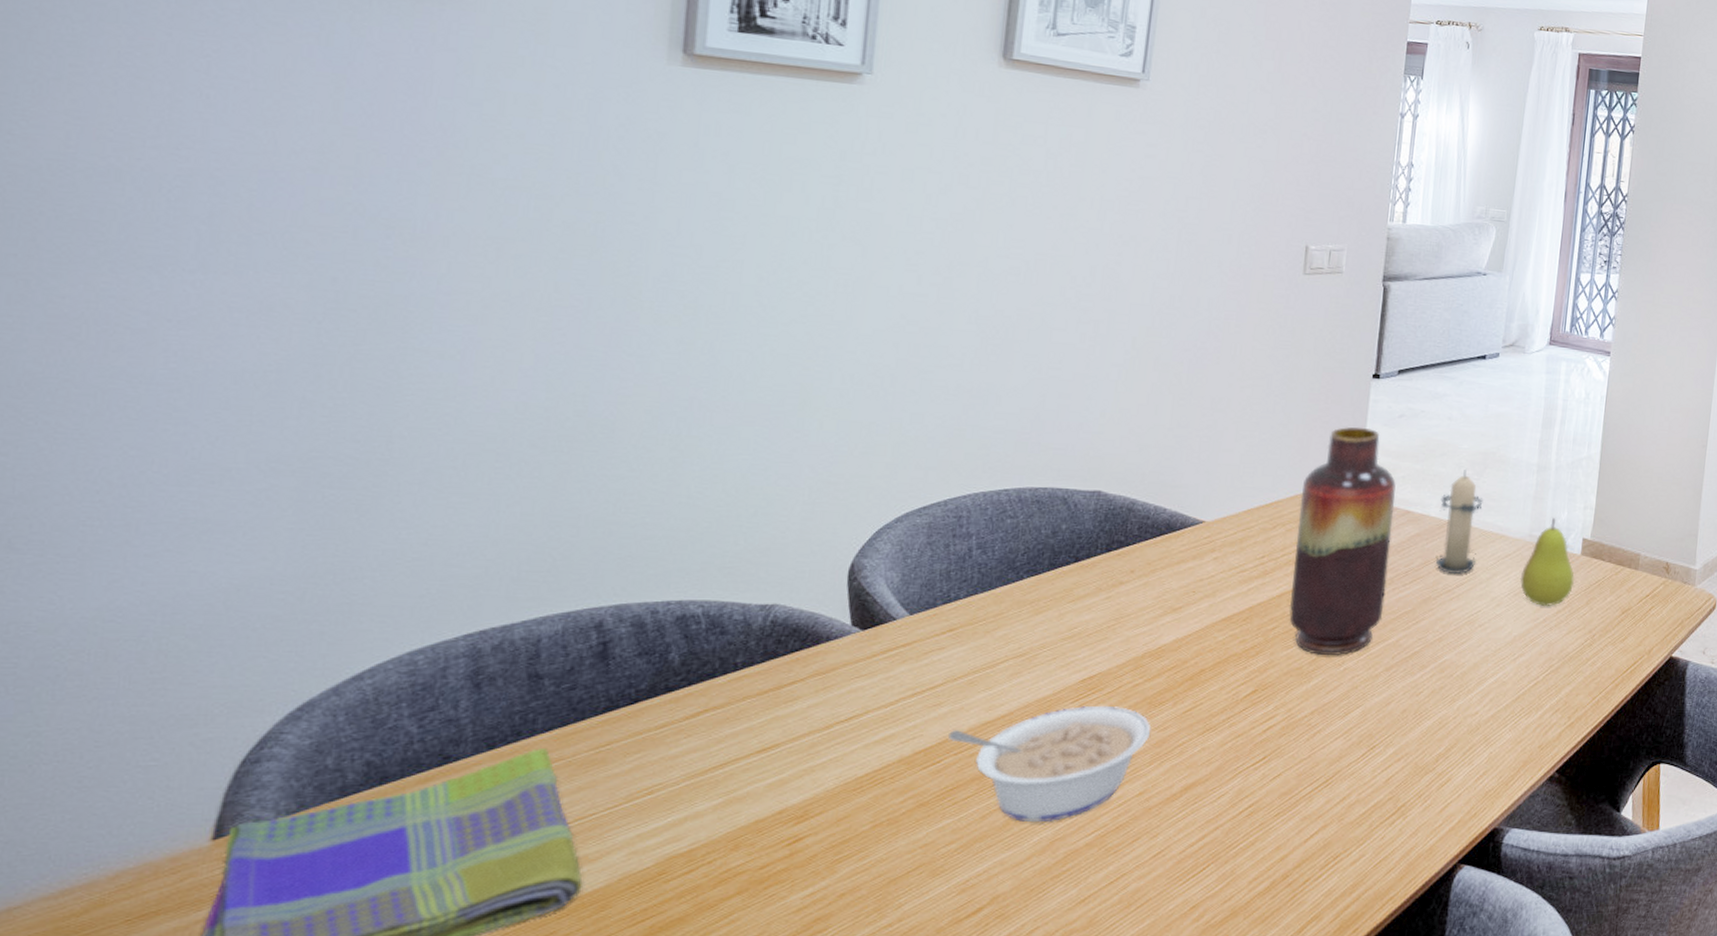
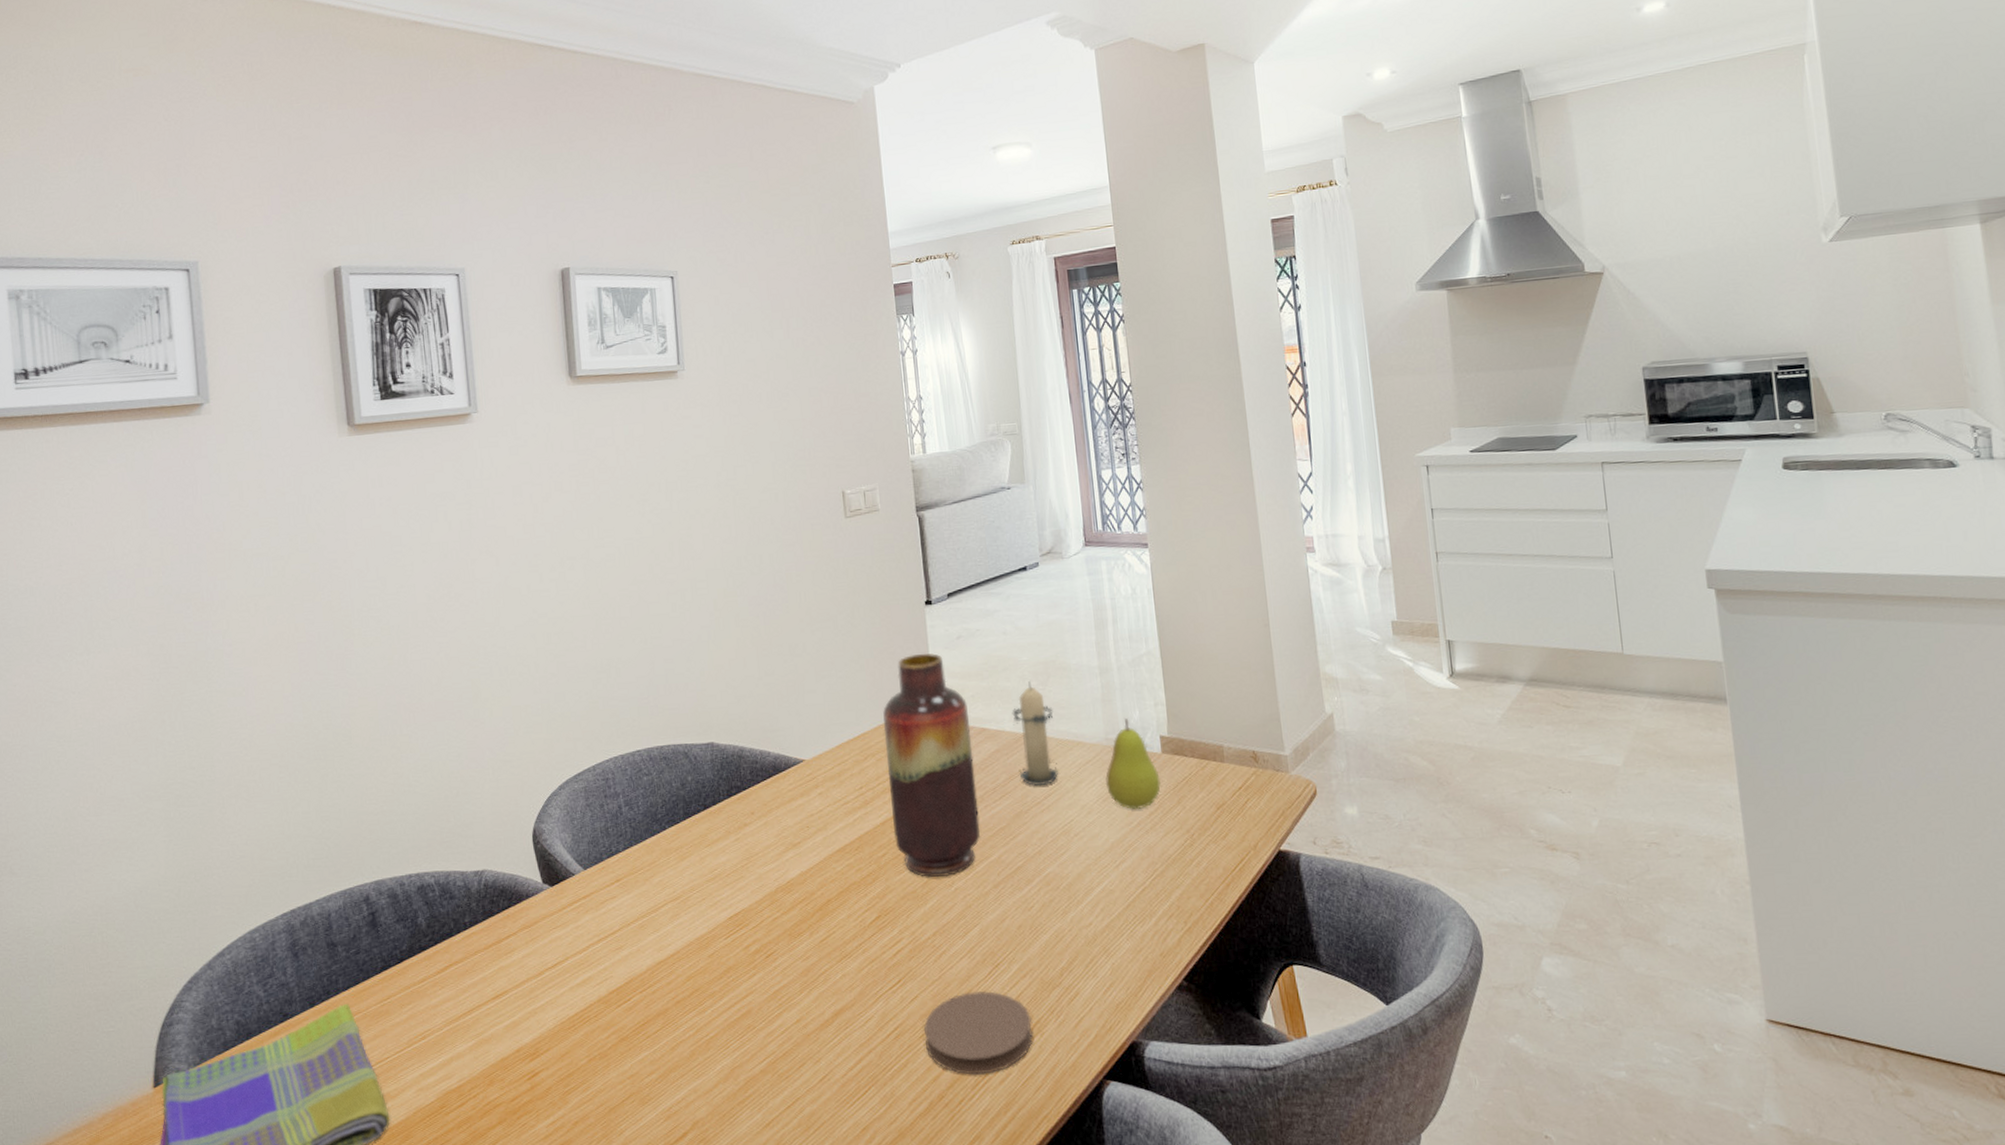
legume: present [948,705,1152,823] -> none [632,939,796,1052]
coaster: none [1279,772,1398,855] -> present [924,991,1034,1075]

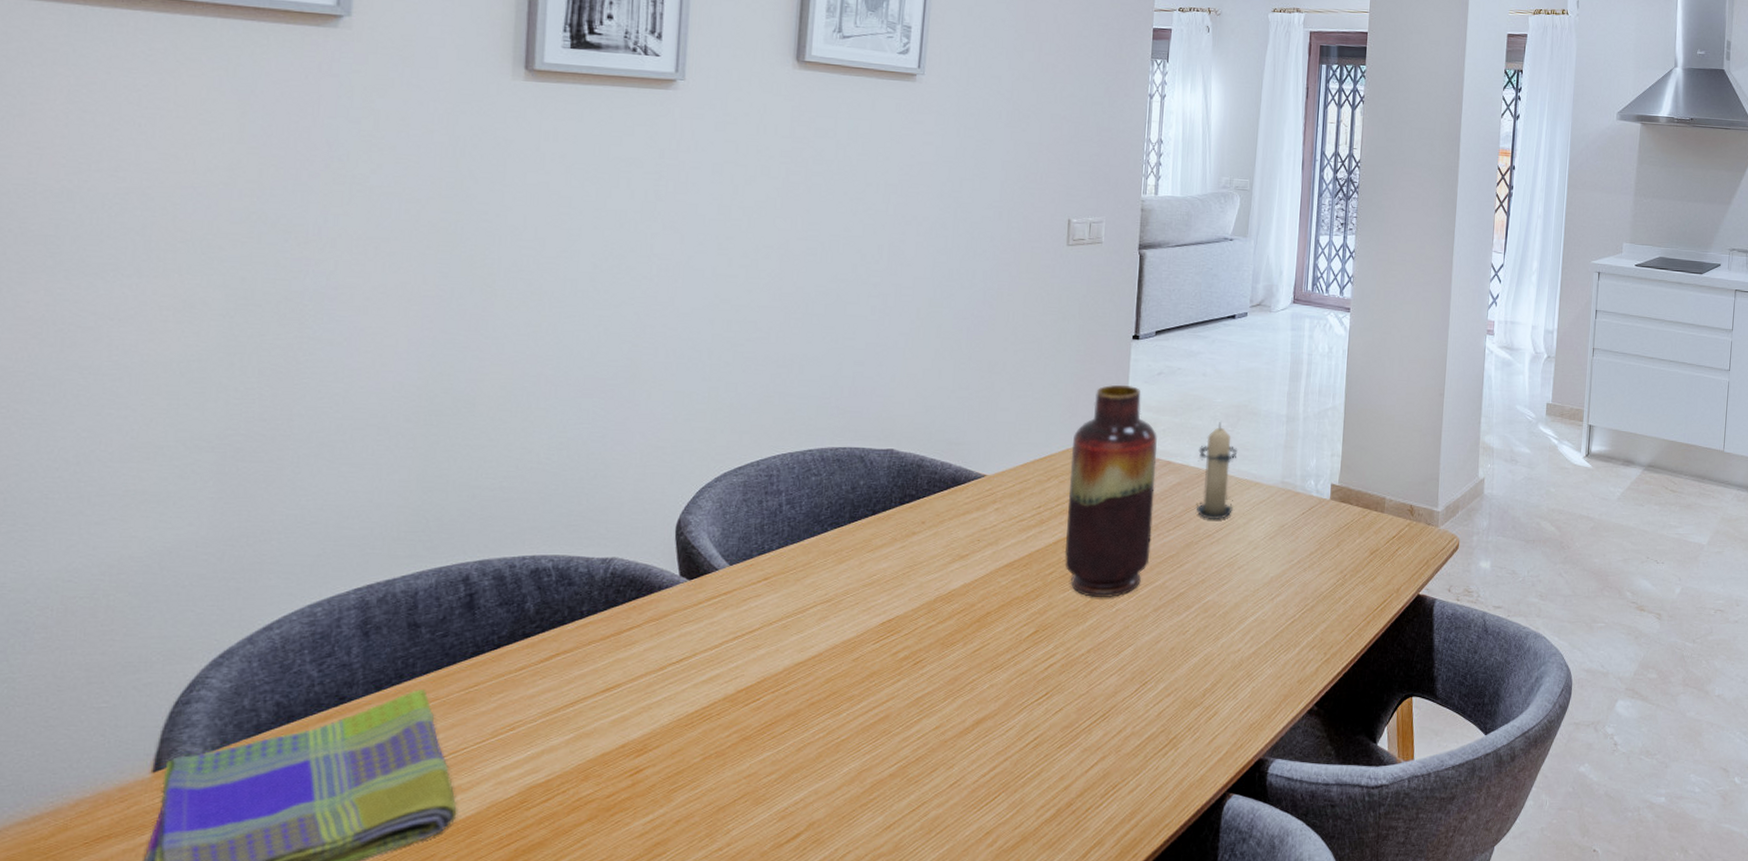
coaster: present [924,991,1034,1075] -> none [1062,706,1170,785]
fruit: present [1105,719,1161,810] -> none [1274,465,1325,549]

